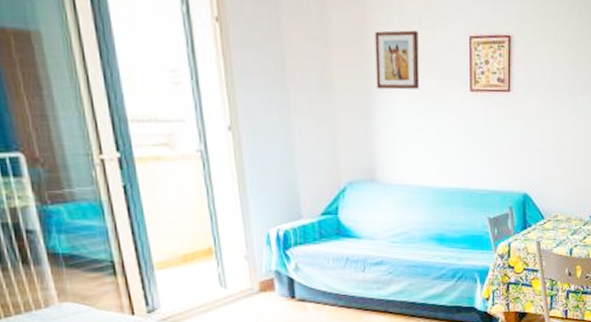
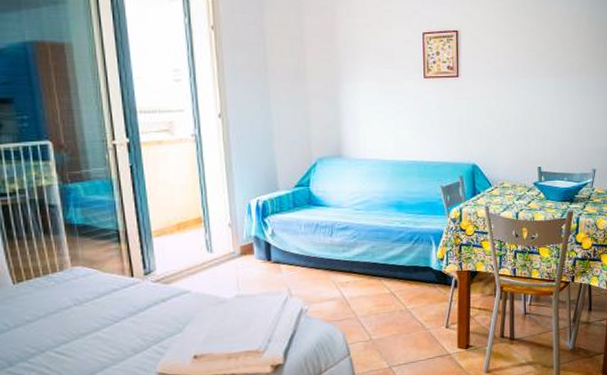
wall art: present [375,30,420,90] -> none [342,30,380,79]

